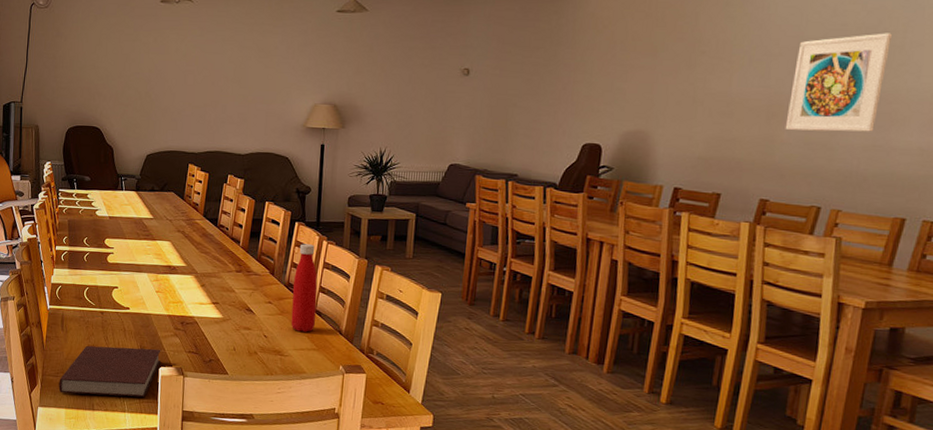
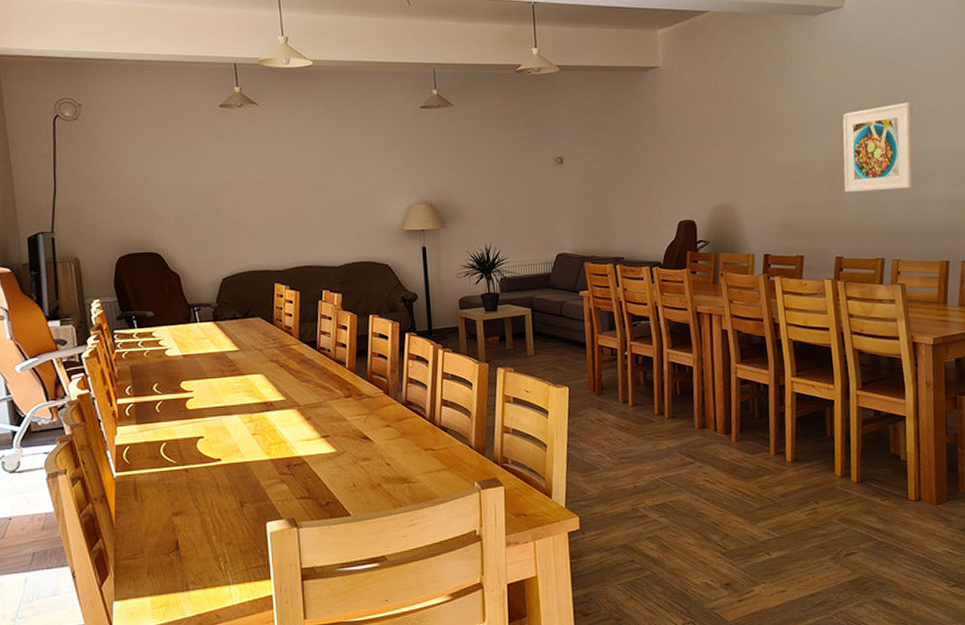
notebook: present [58,345,161,398] -> none [138,501,267,578]
bottle: present [291,244,318,332] -> none [411,355,441,453]

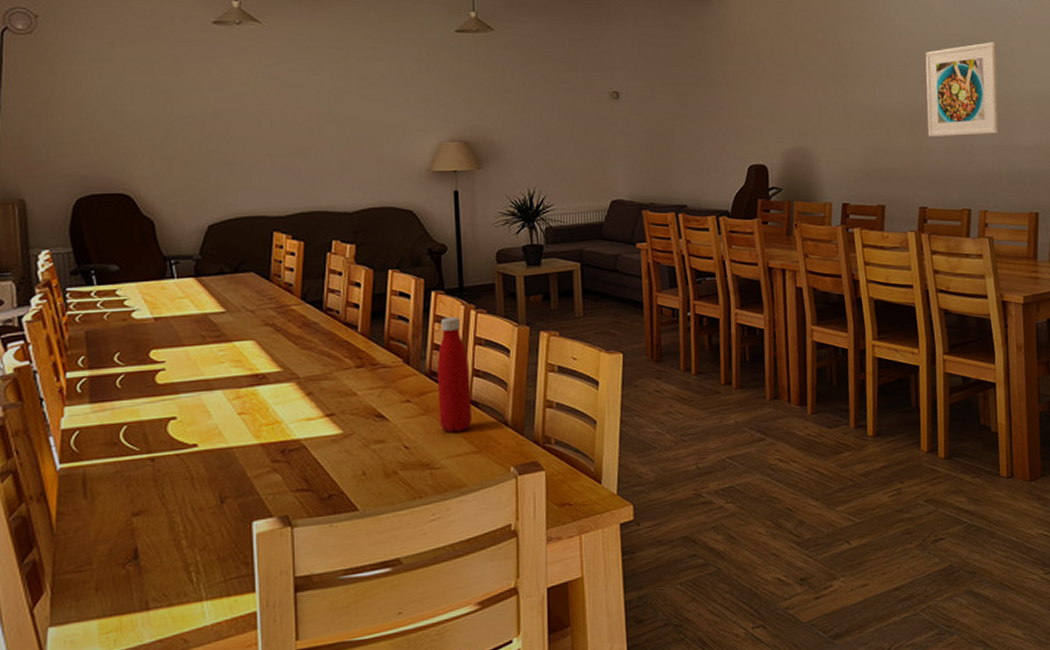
bottle: none [411,355,441,453] -> present [436,317,471,433]

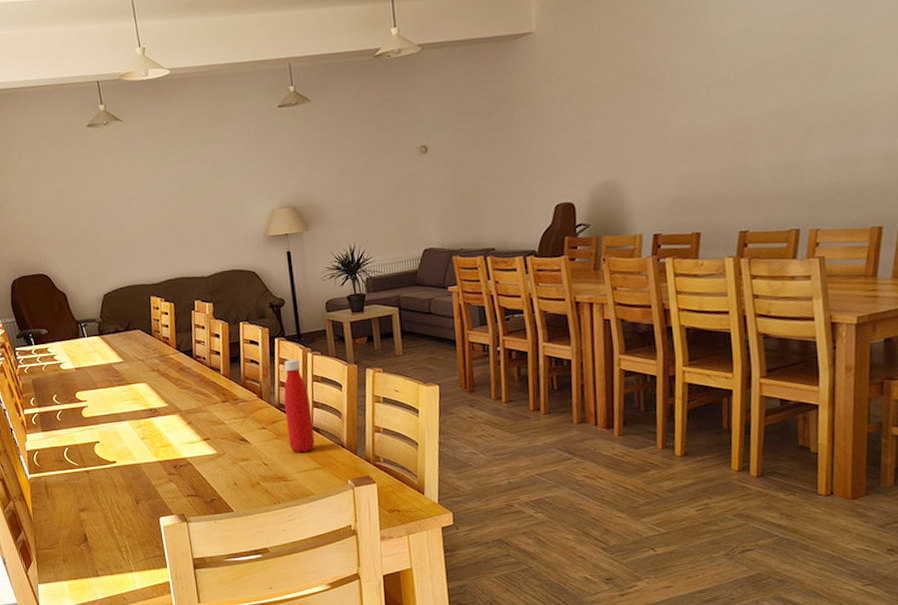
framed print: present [925,42,999,136] -> none [752,39,841,156]

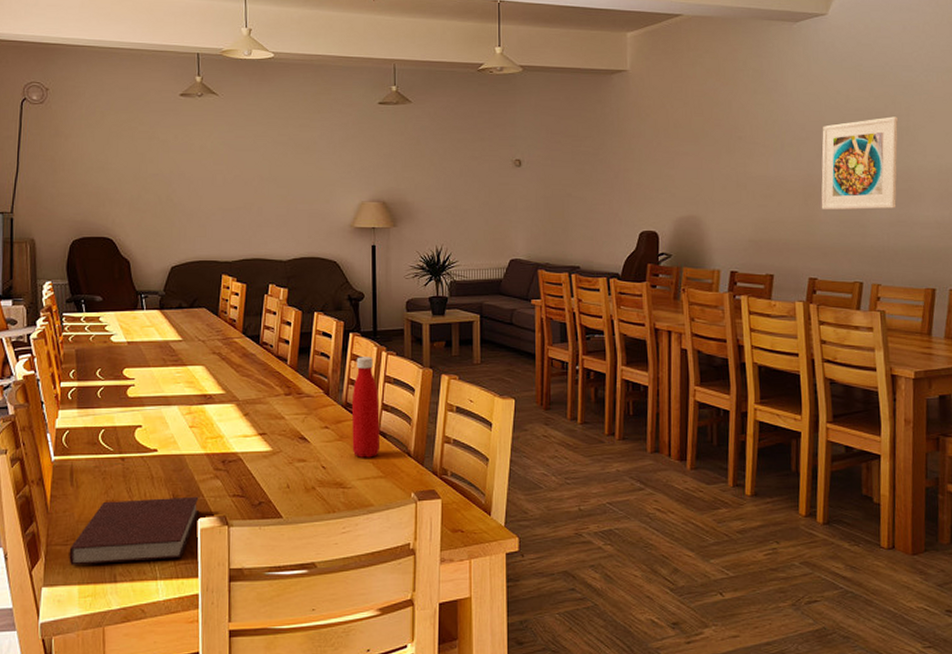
notebook: none [55,499,160,565] -> present [69,496,199,565]
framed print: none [752,39,841,156] -> present [821,116,898,210]

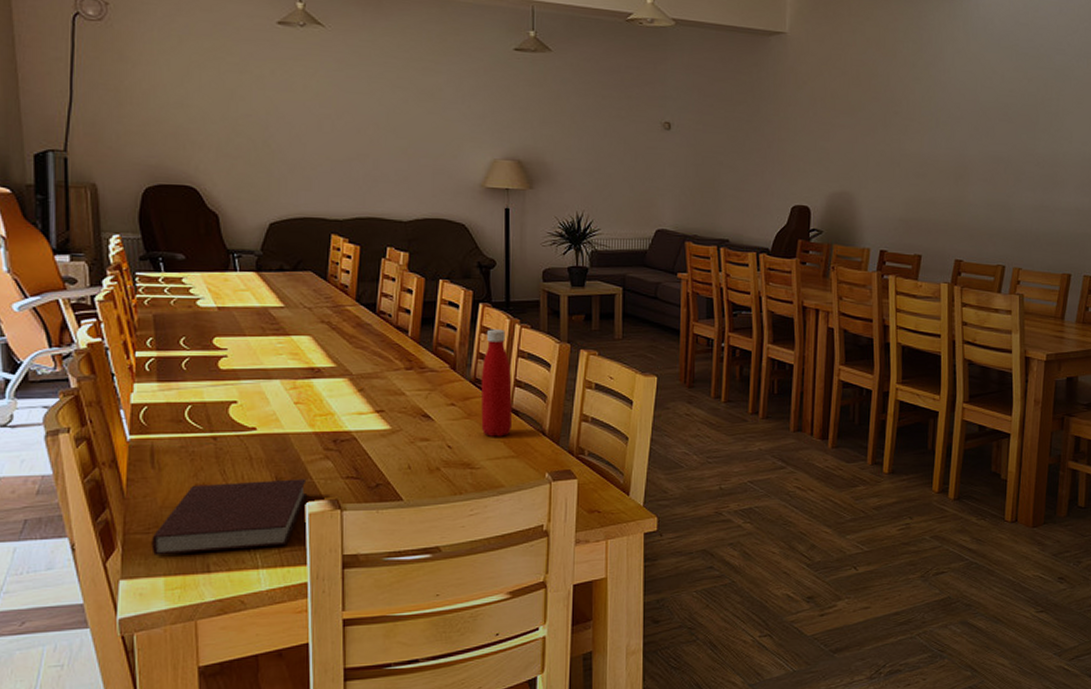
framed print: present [821,116,898,210] -> none [971,100,1048,193]

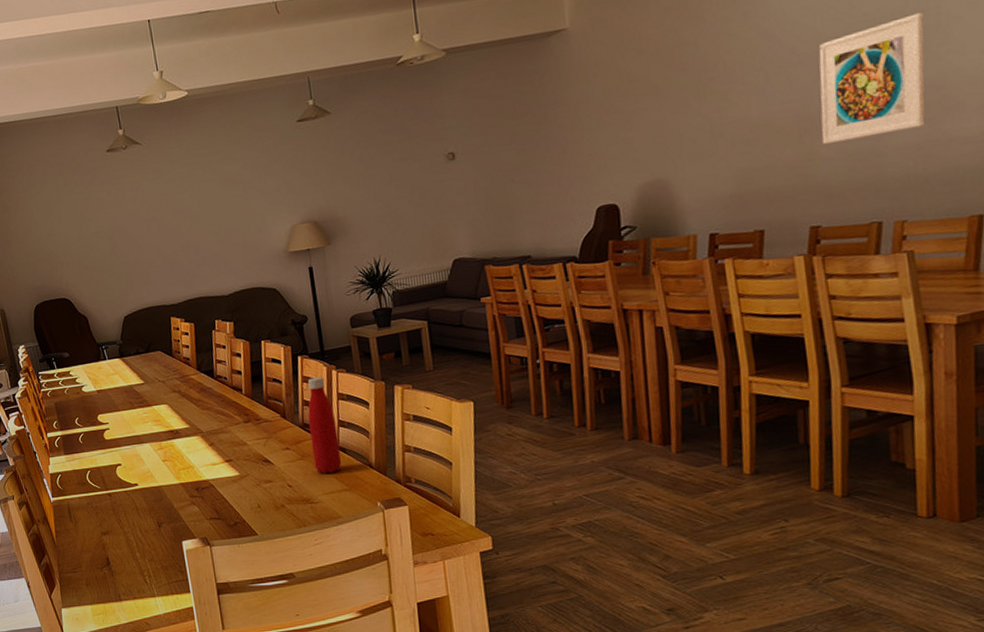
notebook: present [151,478,307,556] -> none [78,522,182,589]
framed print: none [971,100,1048,193] -> present [818,12,925,144]

